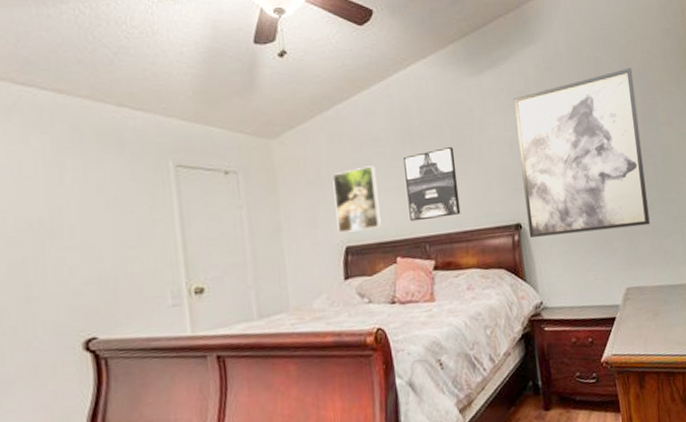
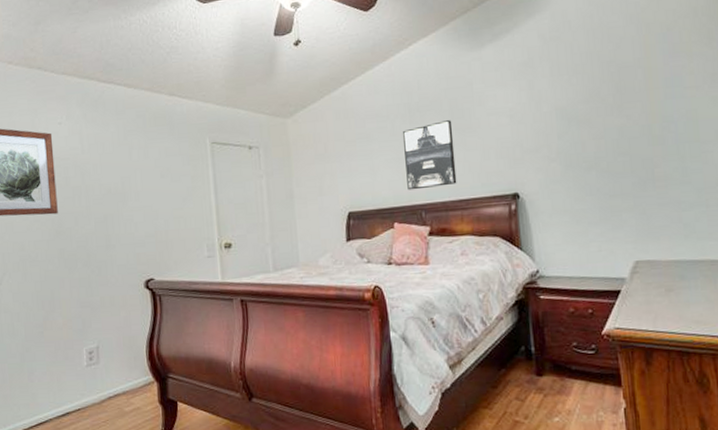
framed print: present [332,166,381,233] -> none [338,139,381,200]
wall art: present [514,67,650,238] -> none [516,29,667,207]

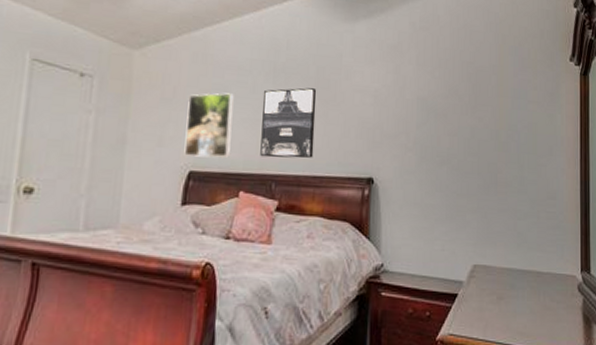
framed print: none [338,139,381,200] -> present [184,93,234,159]

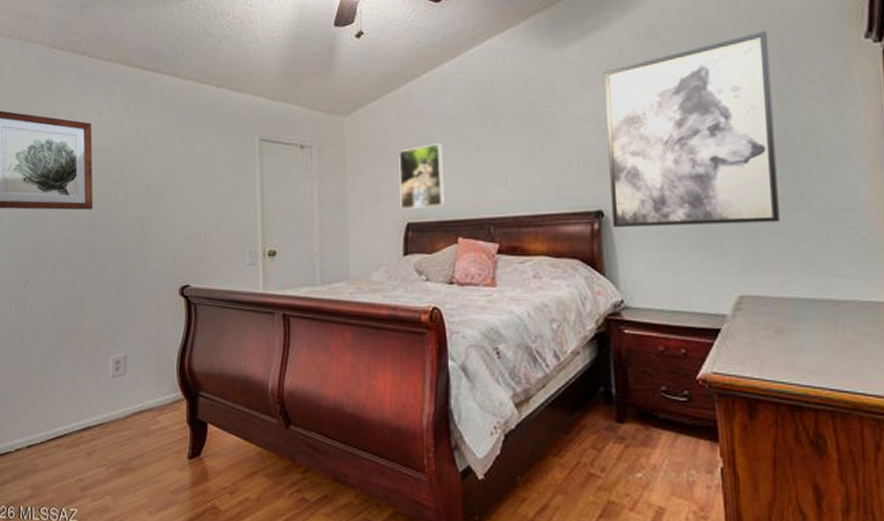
wall art: present [260,88,317,159] -> none [473,125,532,202]
wall art: none [380,40,508,203] -> present [605,30,780,227]

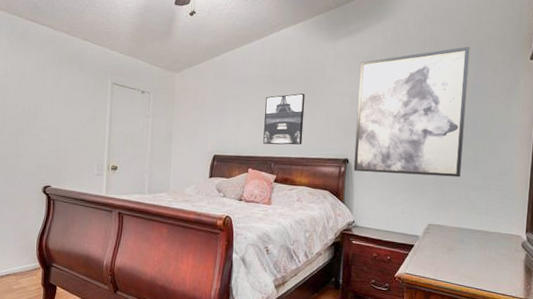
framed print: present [399,143,444,209] -> none [210,100,244,146]
wall art: none [473,125,532,202] -> present [263,93,306,145]

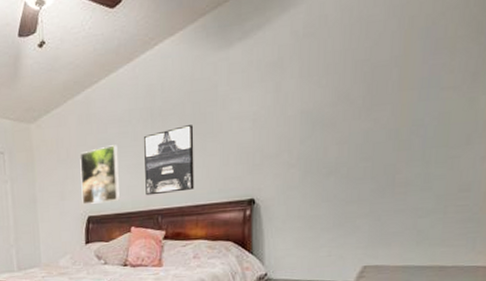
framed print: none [210,100,244,146] -> present [80,145,119,205]
wall art: present [353,46,470,178] -> none [262,23,417,213]

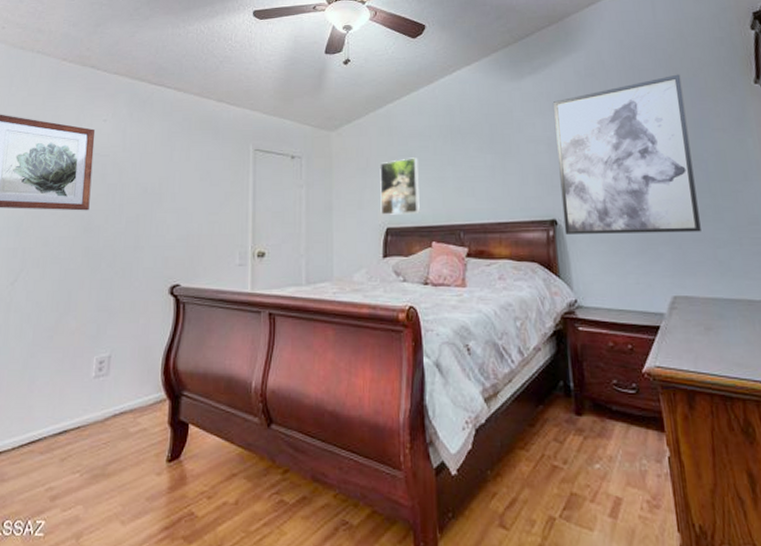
wall art: present [144,125,194,196] -> none [444,144,496,210]
wall art: none [262,23,417,213] -> present [554,74,701,234]

